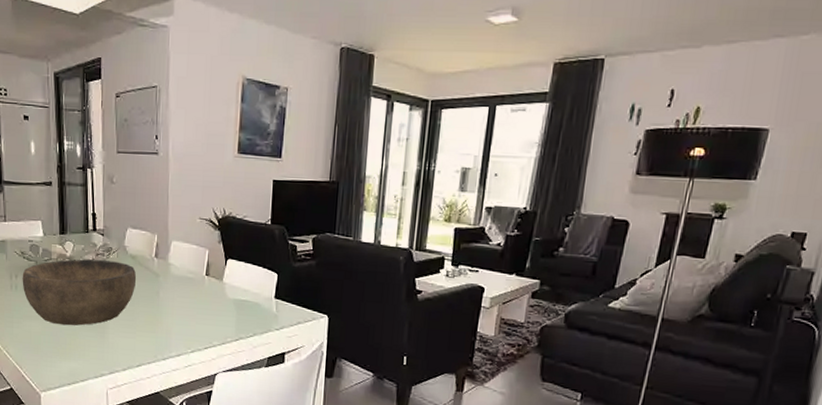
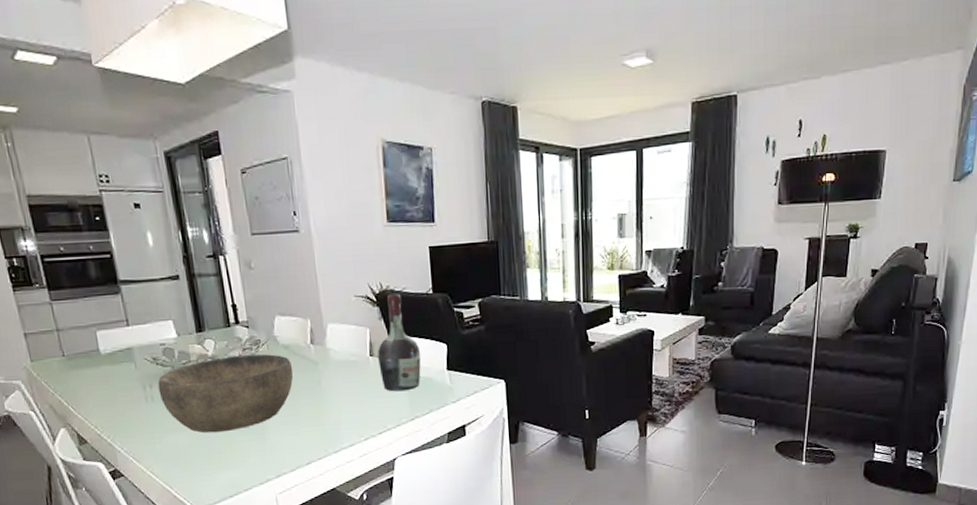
cognac bottle: none [212,220,253,313] -> present [377,293,422,392]

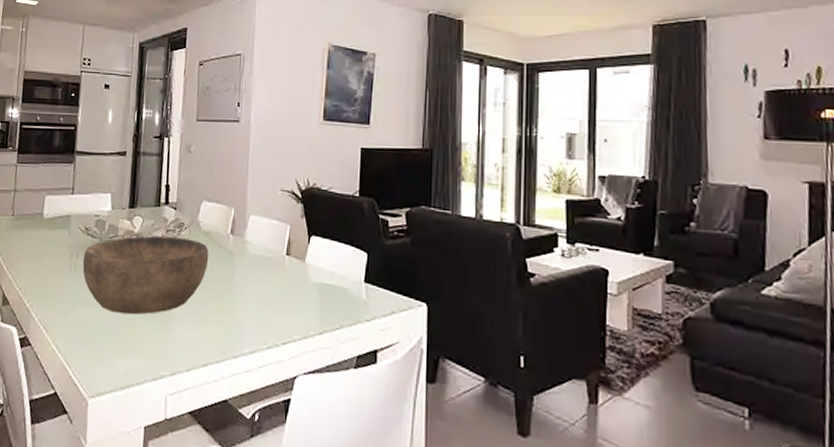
cognac bottle: present [377,293,422,392] -> none [293,192,339,299]

